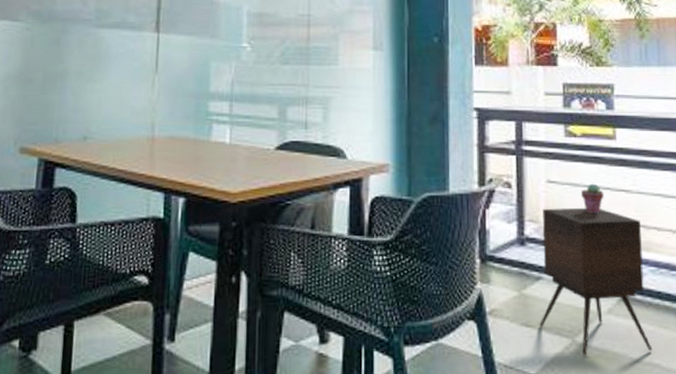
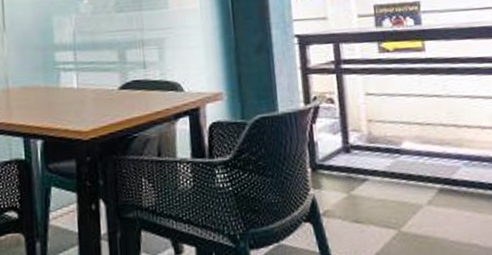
side table: present [539,207,653,357] -> none [364,114,470,244]
potted succulent: present [580,183,604,214] -> none [396,92,418,119]

